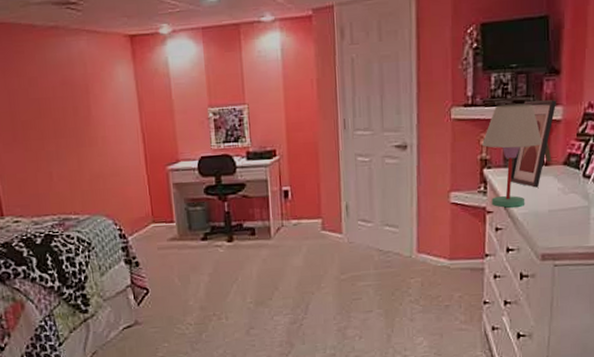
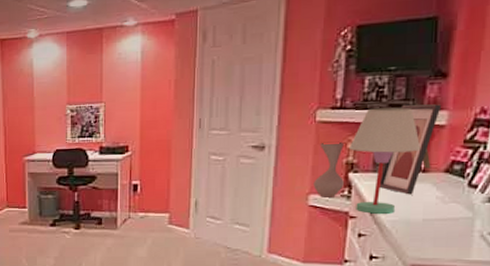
decorative vase: none [453,139,480,195] -> present [313,142,344,198]

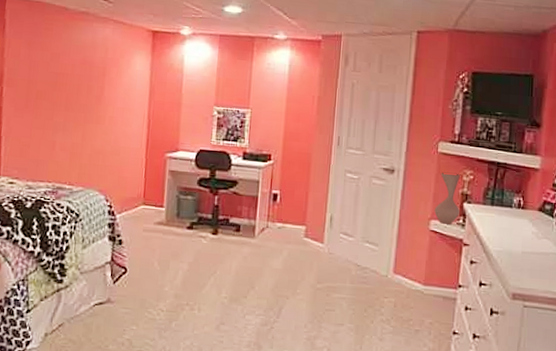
table lamp: present [349,107,421,214] -> none [465,146,521,244]
picture frame: present [379,104,442,195] -> none [487,146,536,228]

